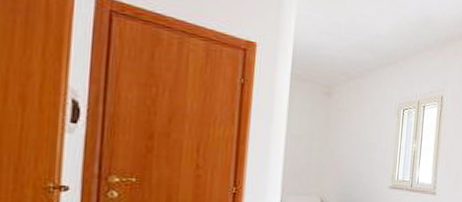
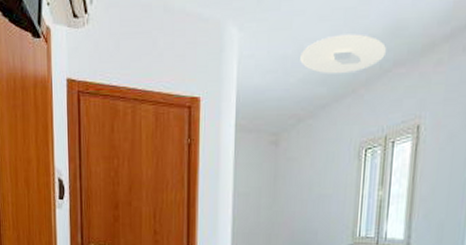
ceiling light: none [352,15,420,48] -> present [300,33,387,74]

